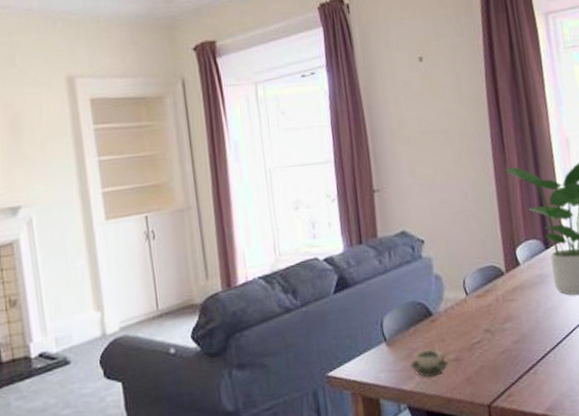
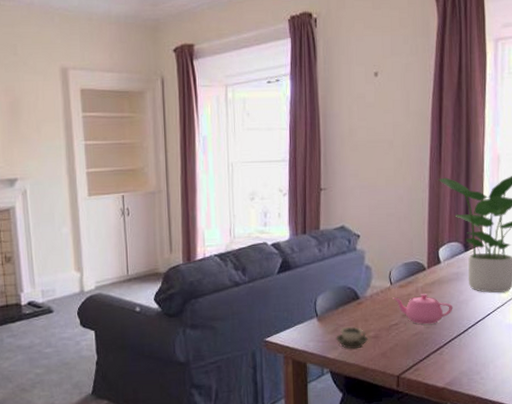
teapot: none [470,302,542,340] -> present [393,294,453,325]

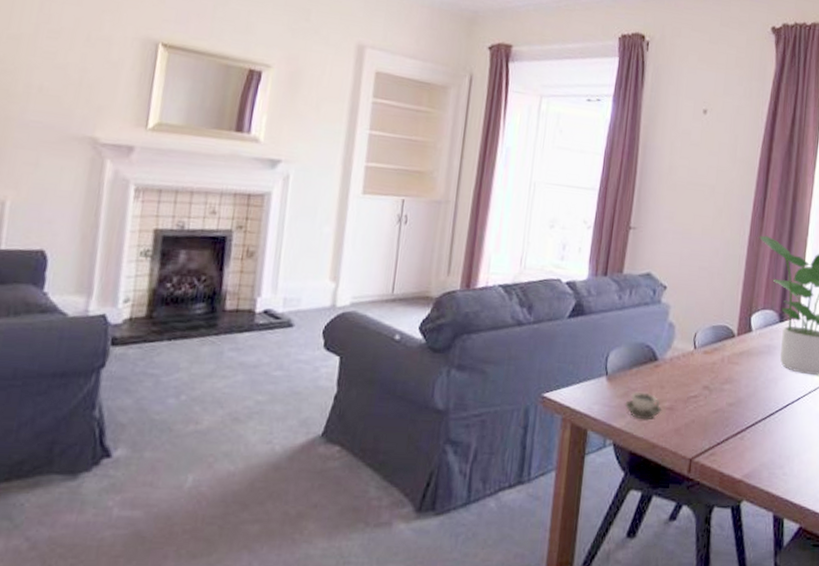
teapot: present [393,294,453,325] -> none [695,364,761,402]

